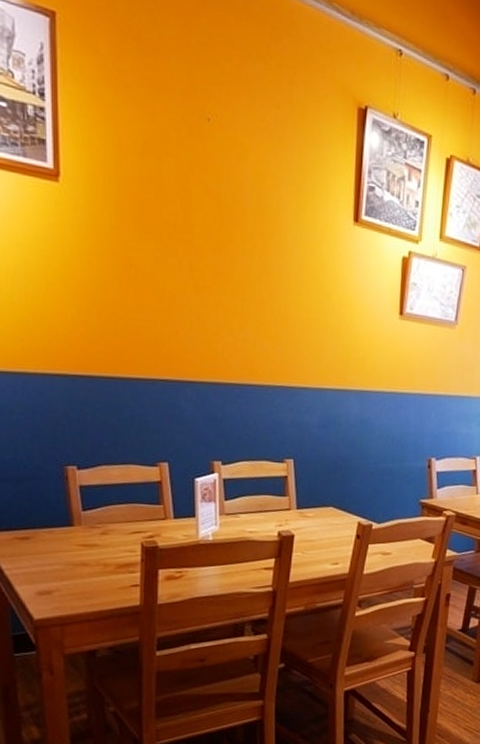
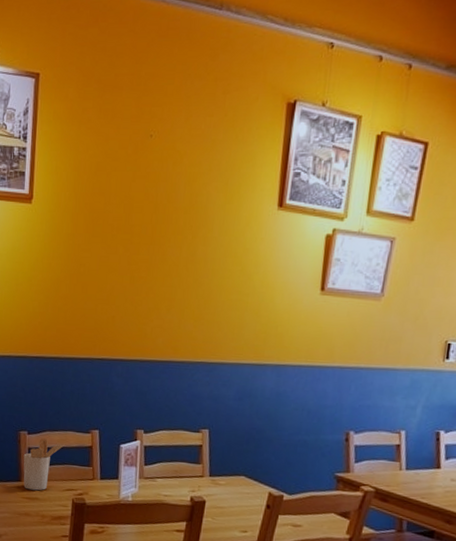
utensil holder: none [74,473,127,536] -> present [23,437,65,491]

